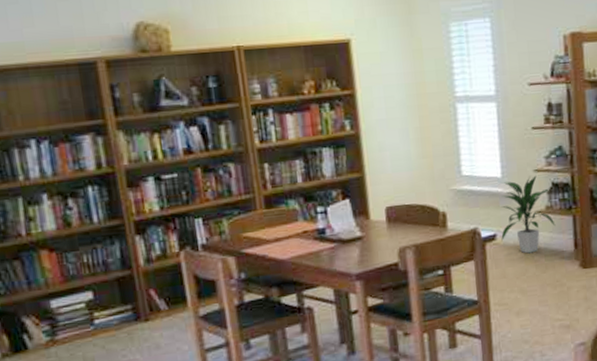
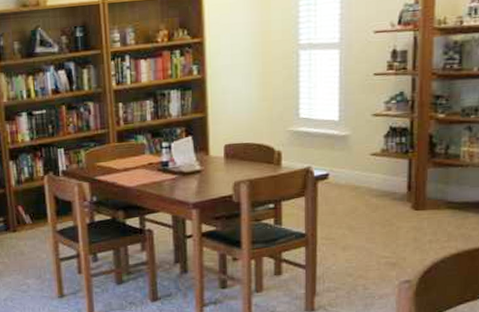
indoor plant: present [501,175,556,254] -> none [333,119,390,193]

